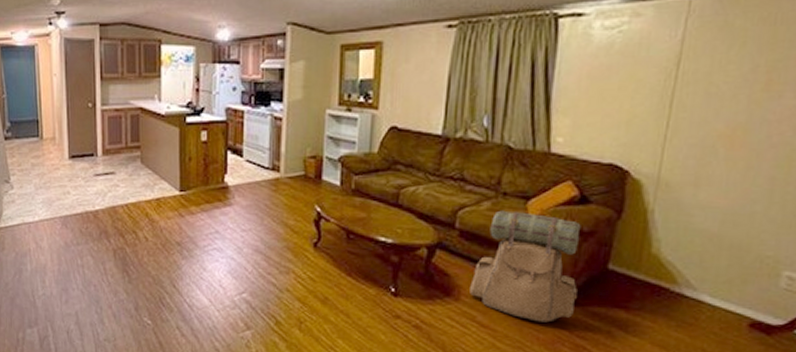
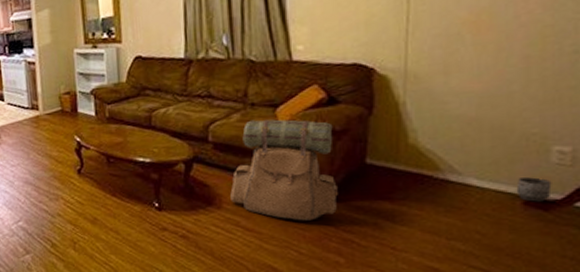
planter: none [744,299,778,325] -> present [516,177,552,202]

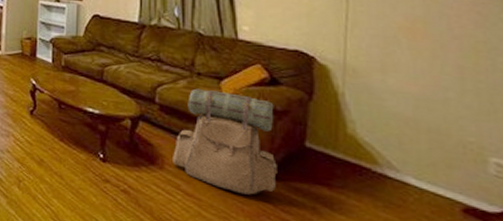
planter: present [516,177,552,202] -> none [454,184,491,212]

